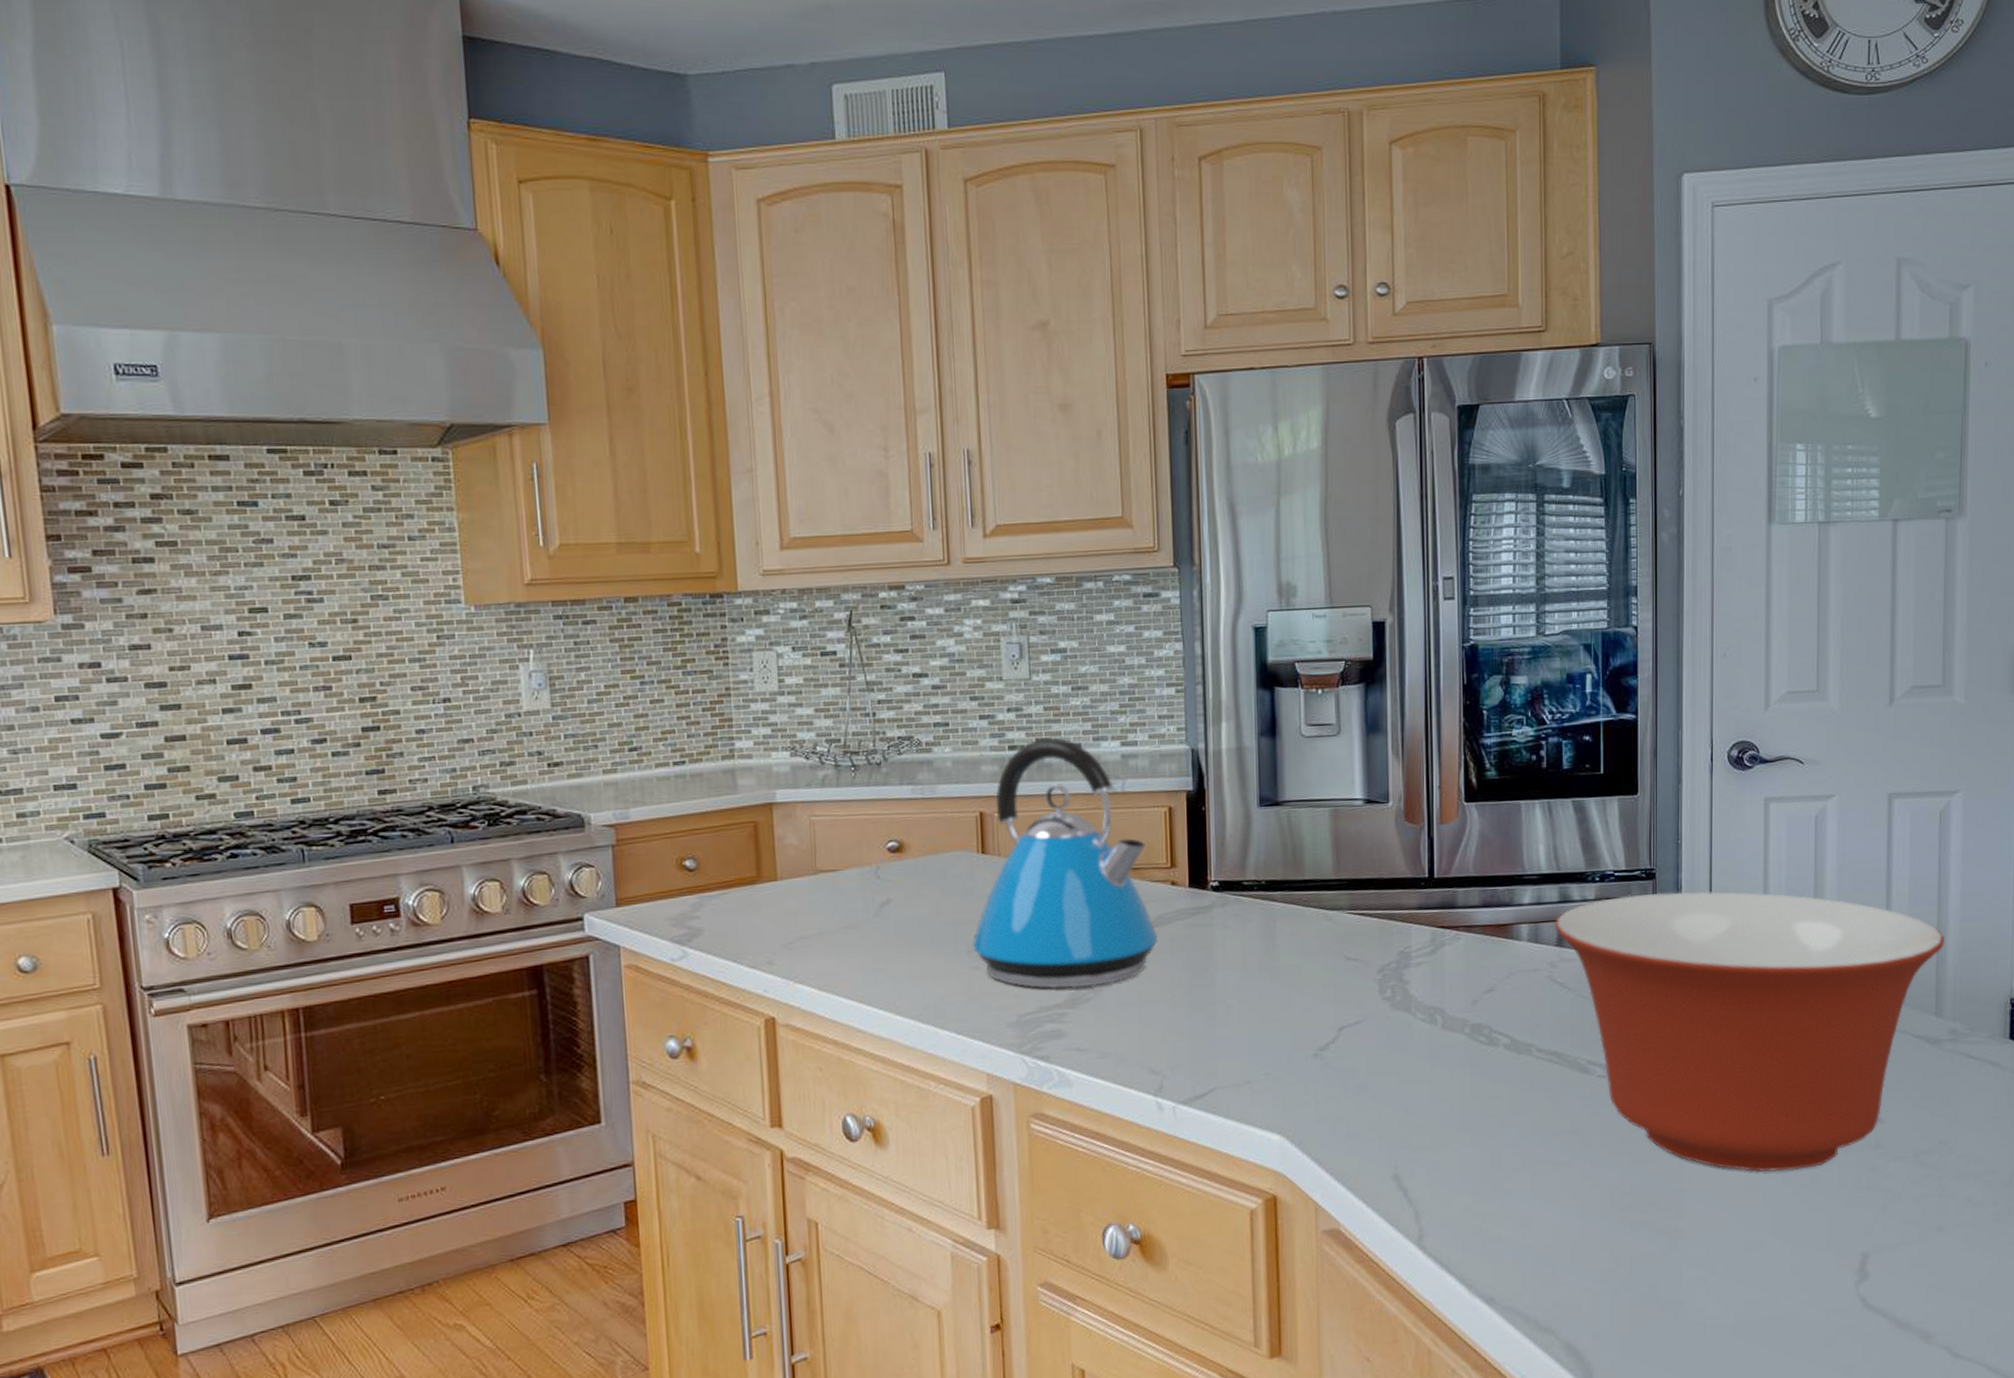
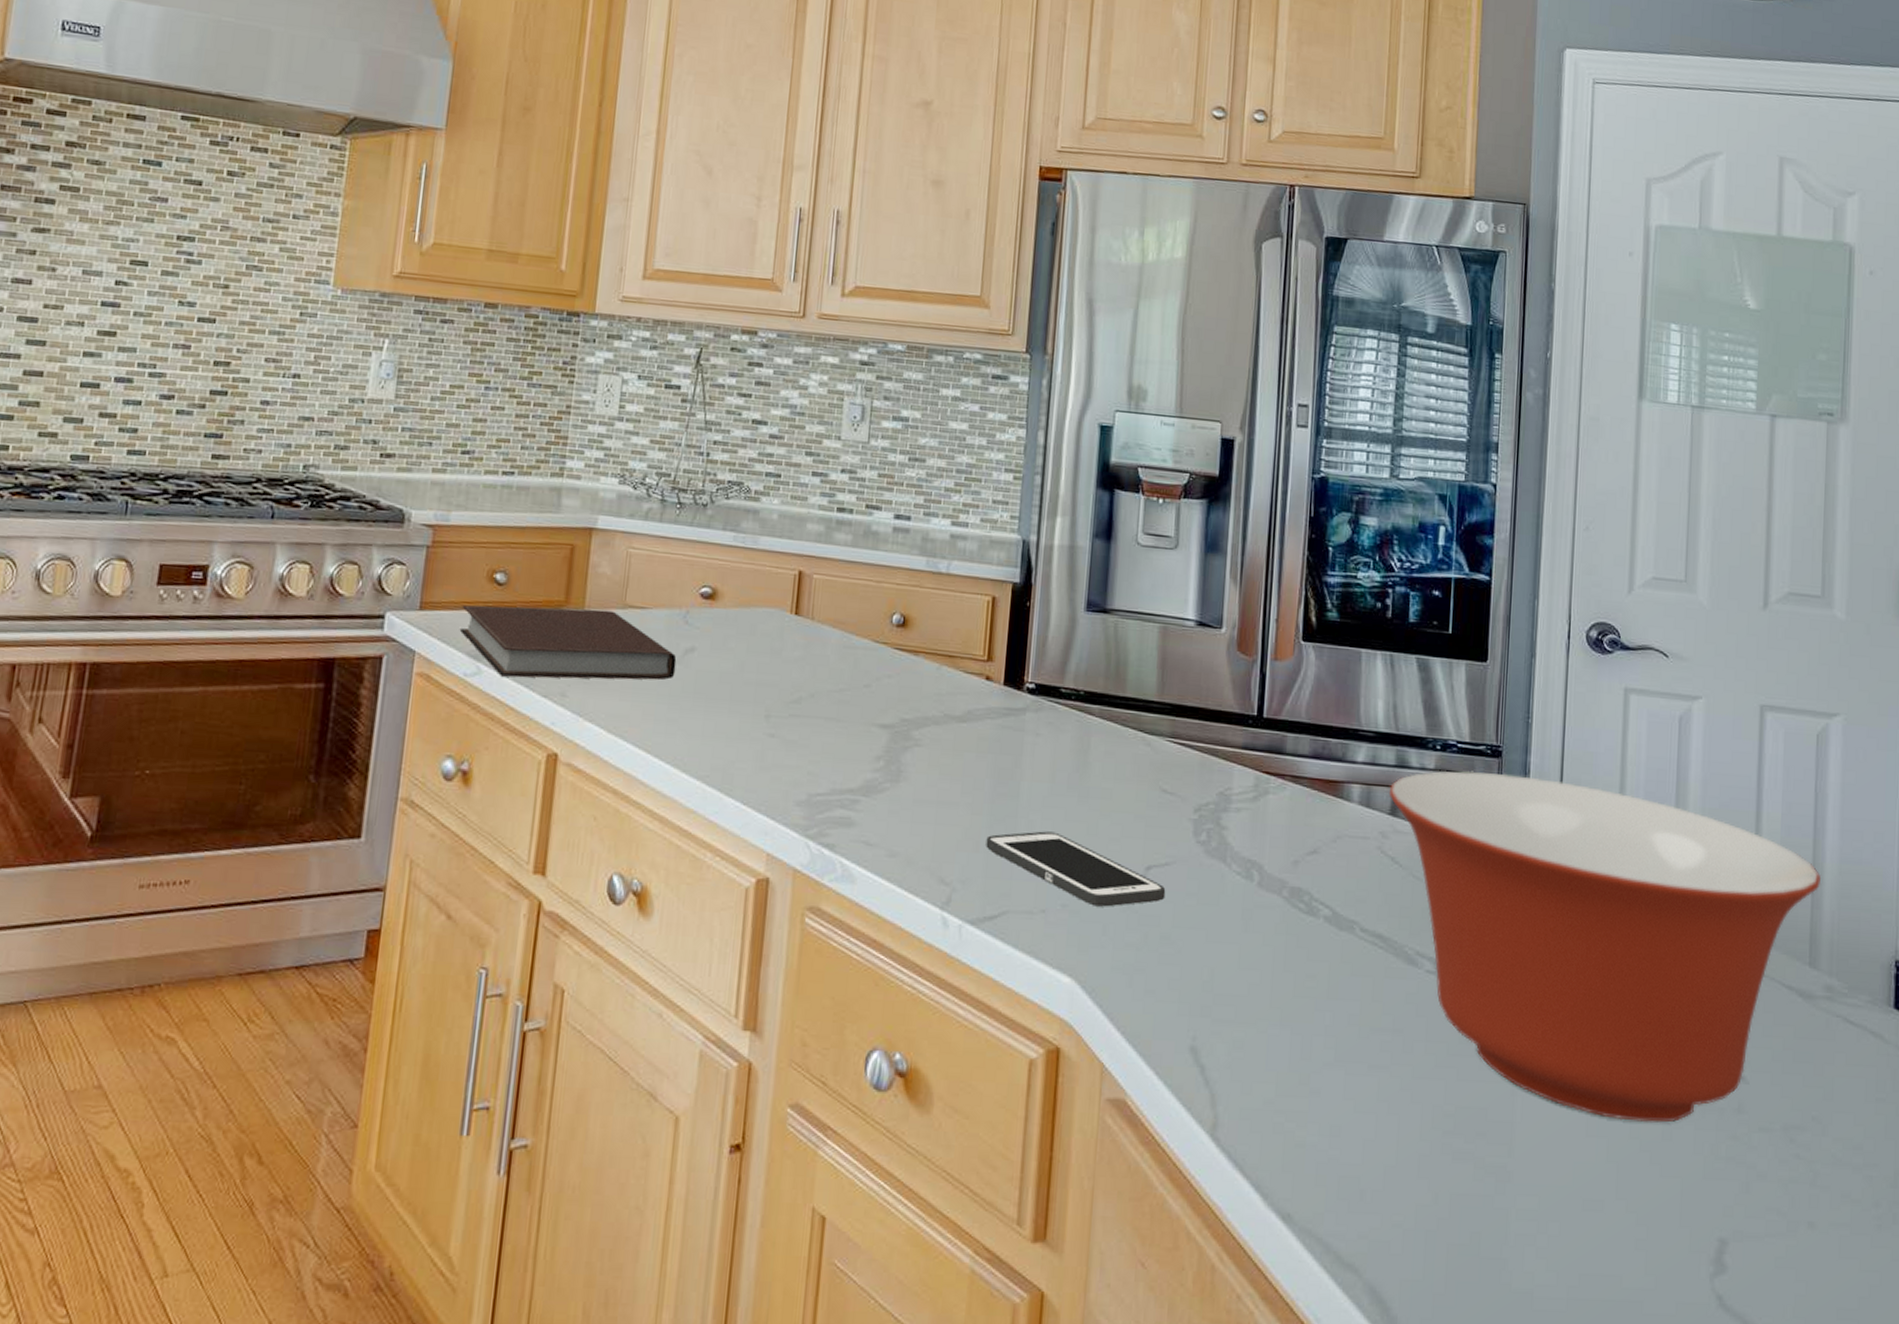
notebook: none [657,878,875,956] -> present [459,605,677,680]
kettle: present [973,737,1157,989] -> none [772,504,965,777]
cell phone: none [1189,1011,1359,1070] -> present [986,831,1166,907]

